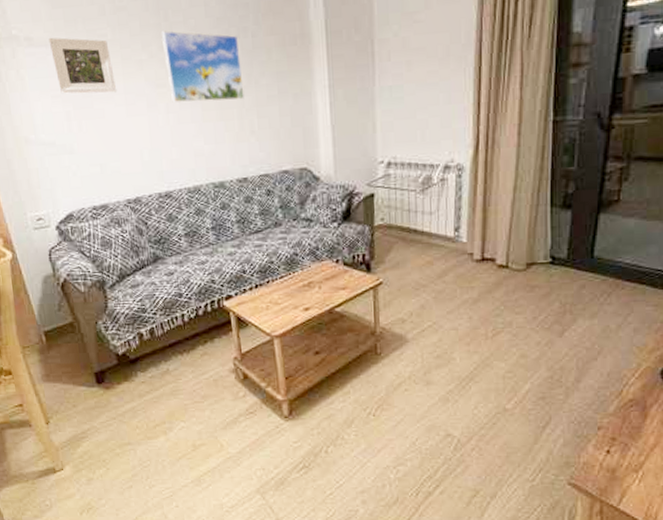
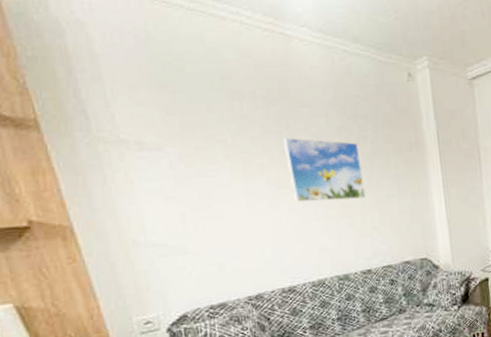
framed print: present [48,37,117,94] -> none [162,141,237,196]

